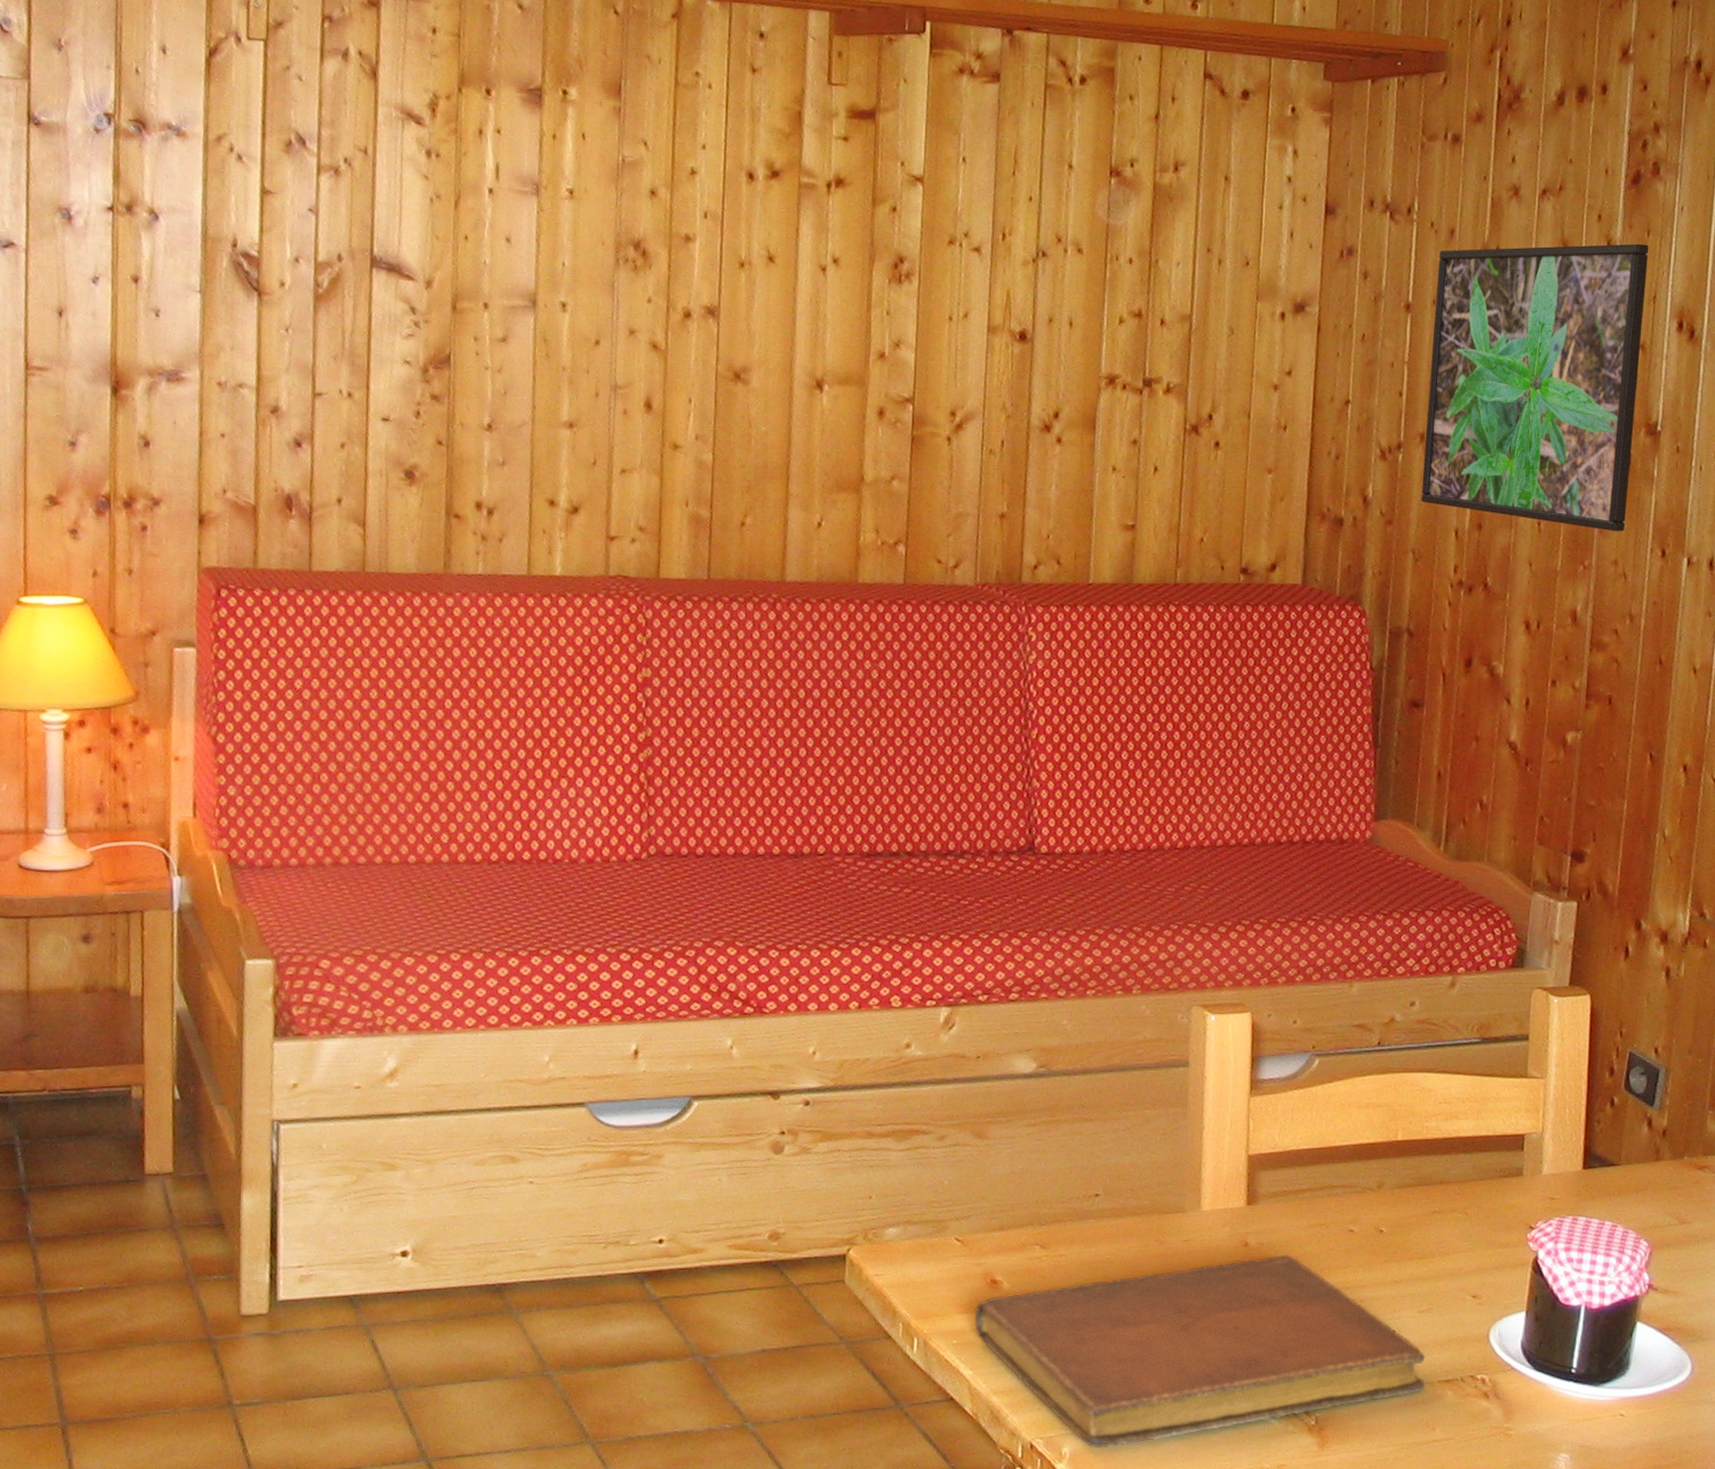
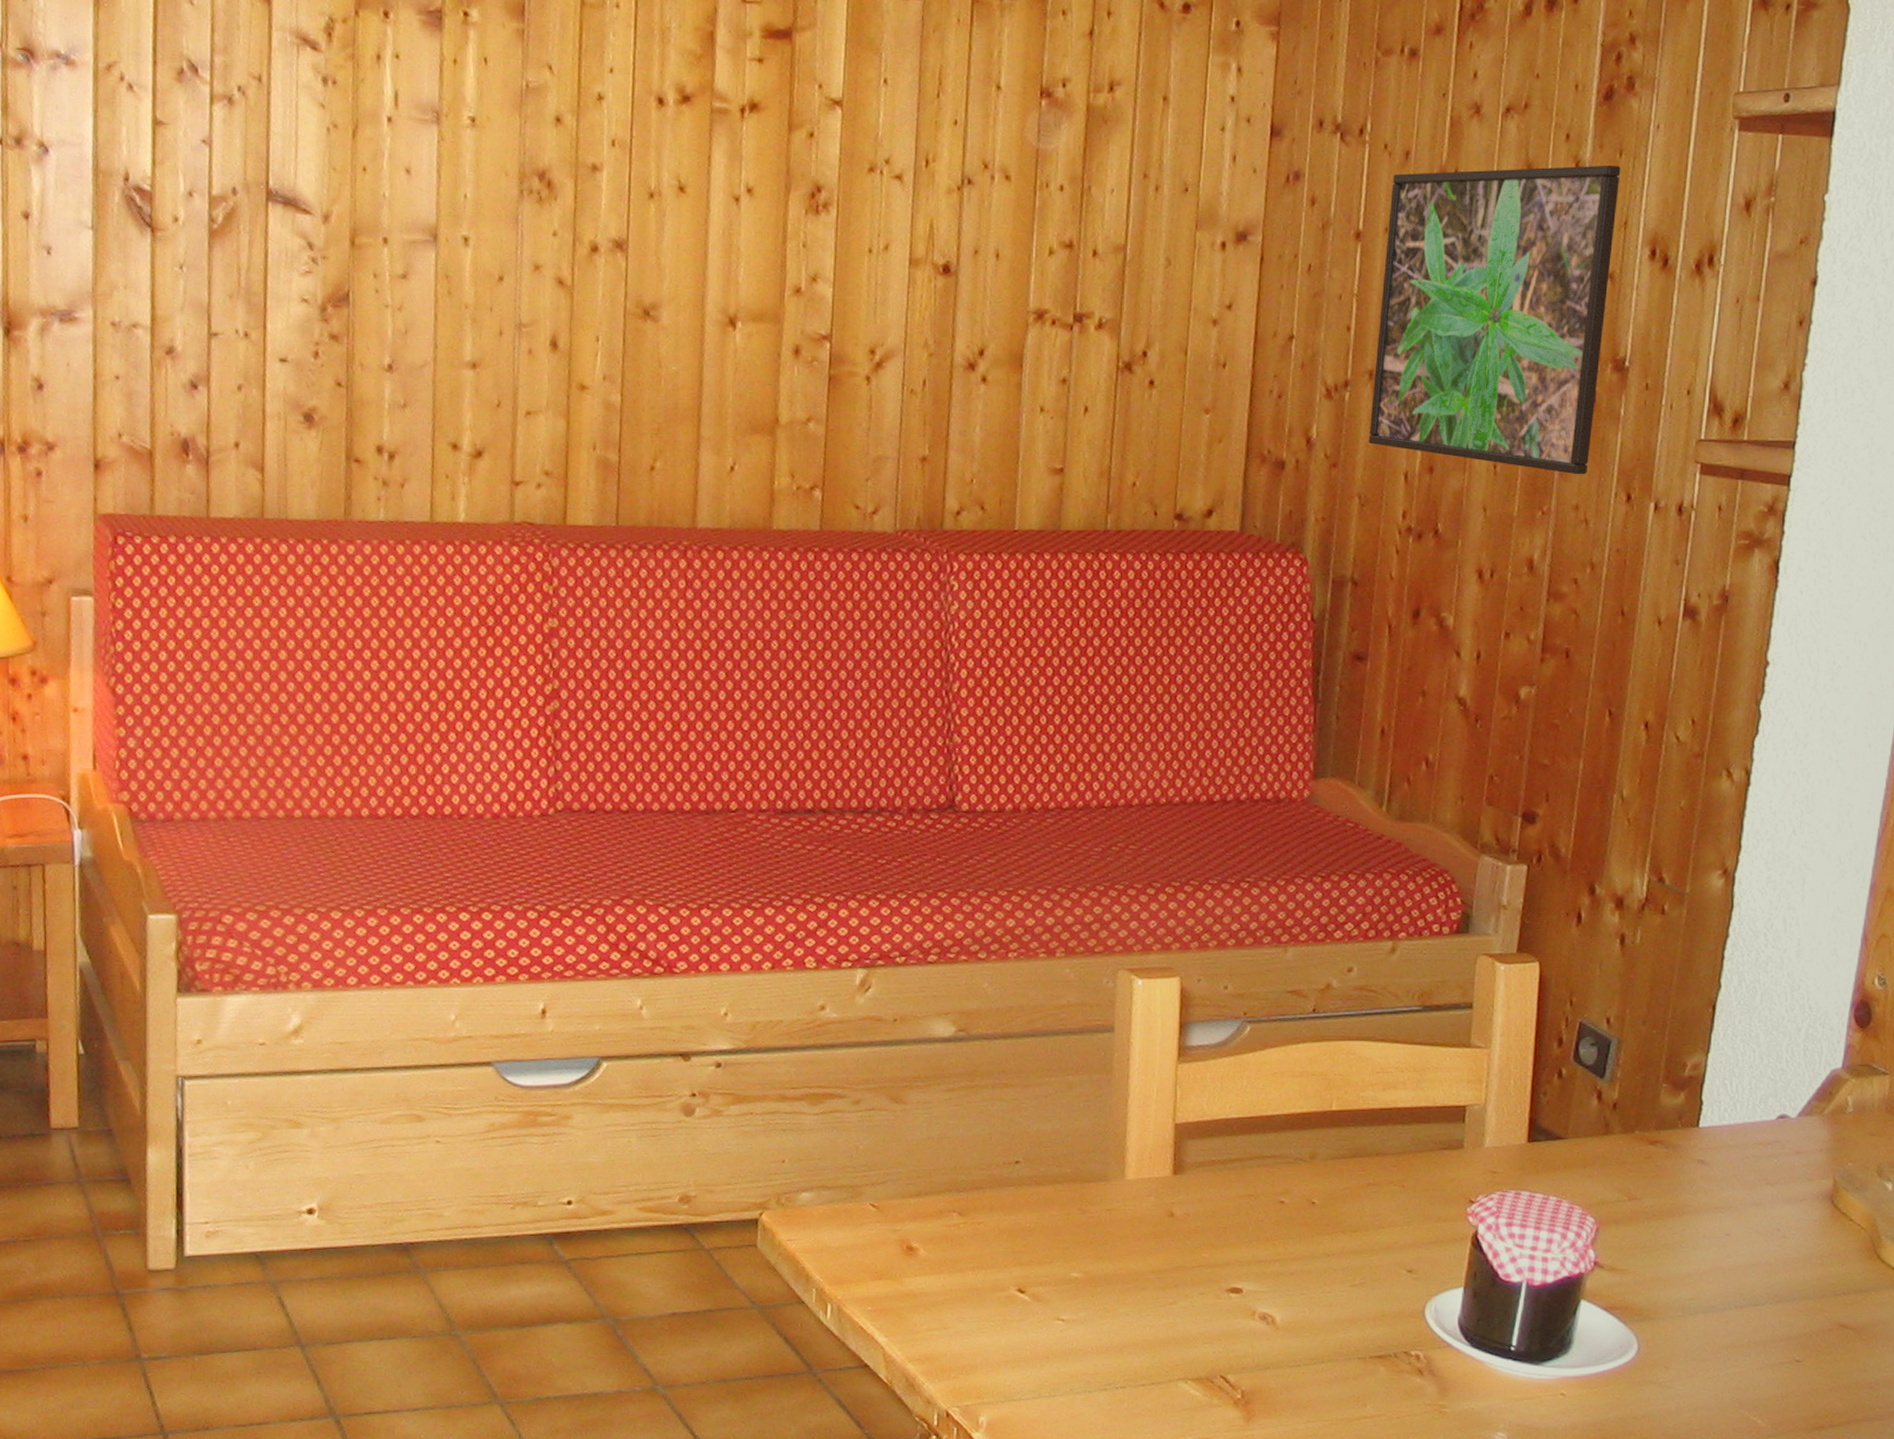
notebook: present [975,1255,1425,1448] -> none [890,1226,1357,1418]

